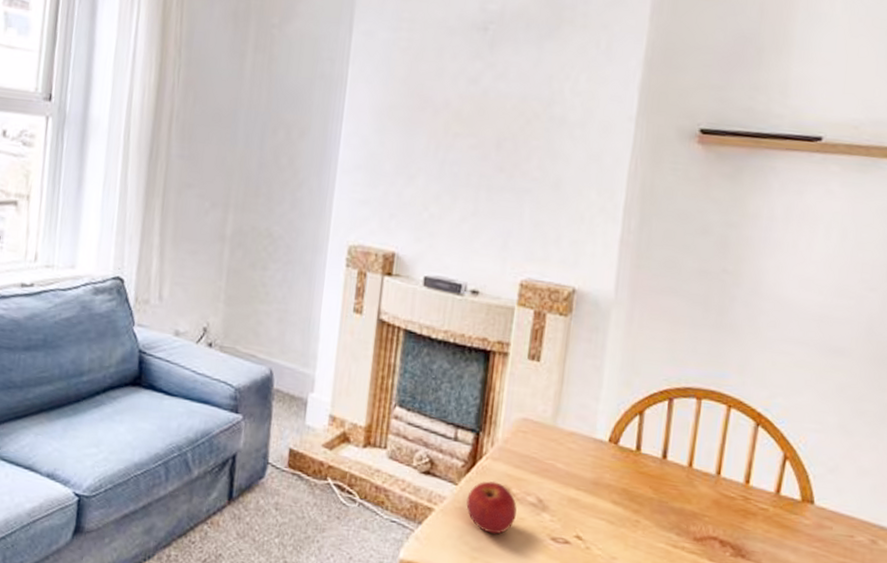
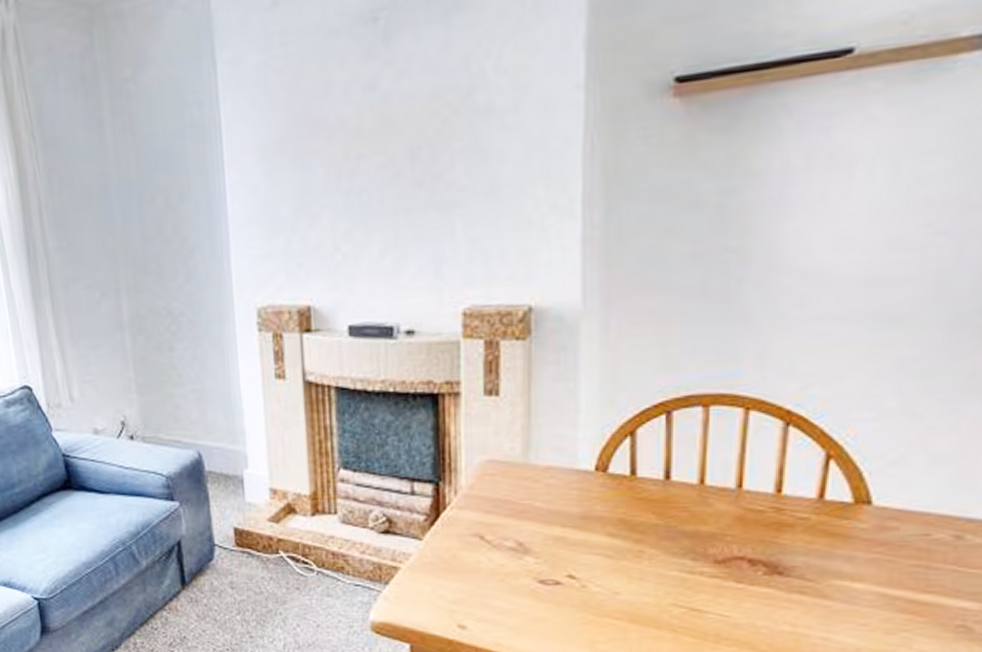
apple: present [466,480,517,534] -> none [435,530,494,584]

